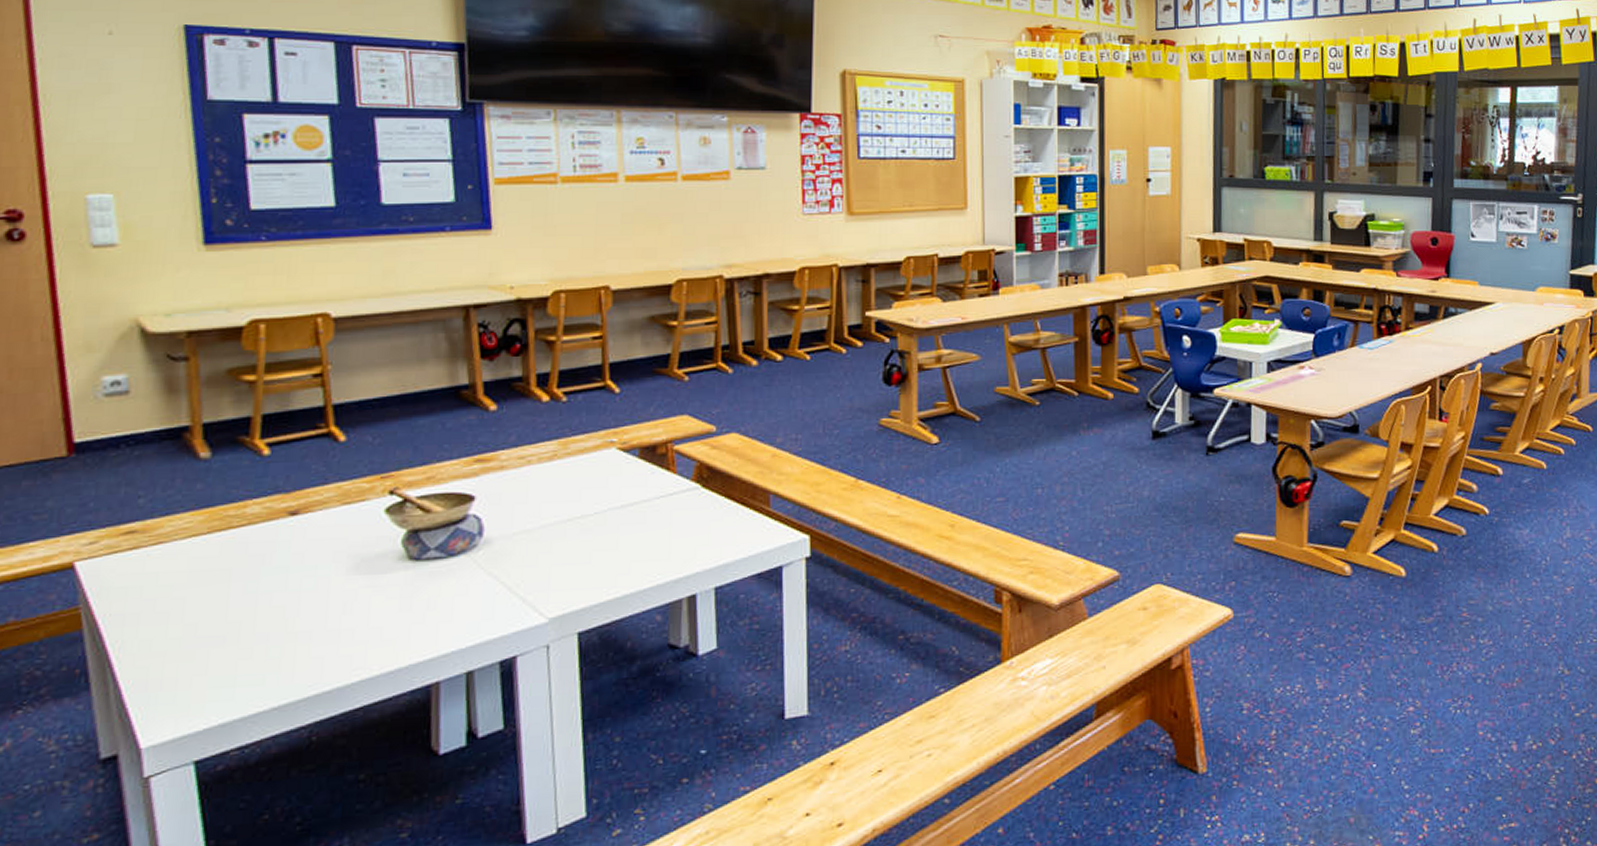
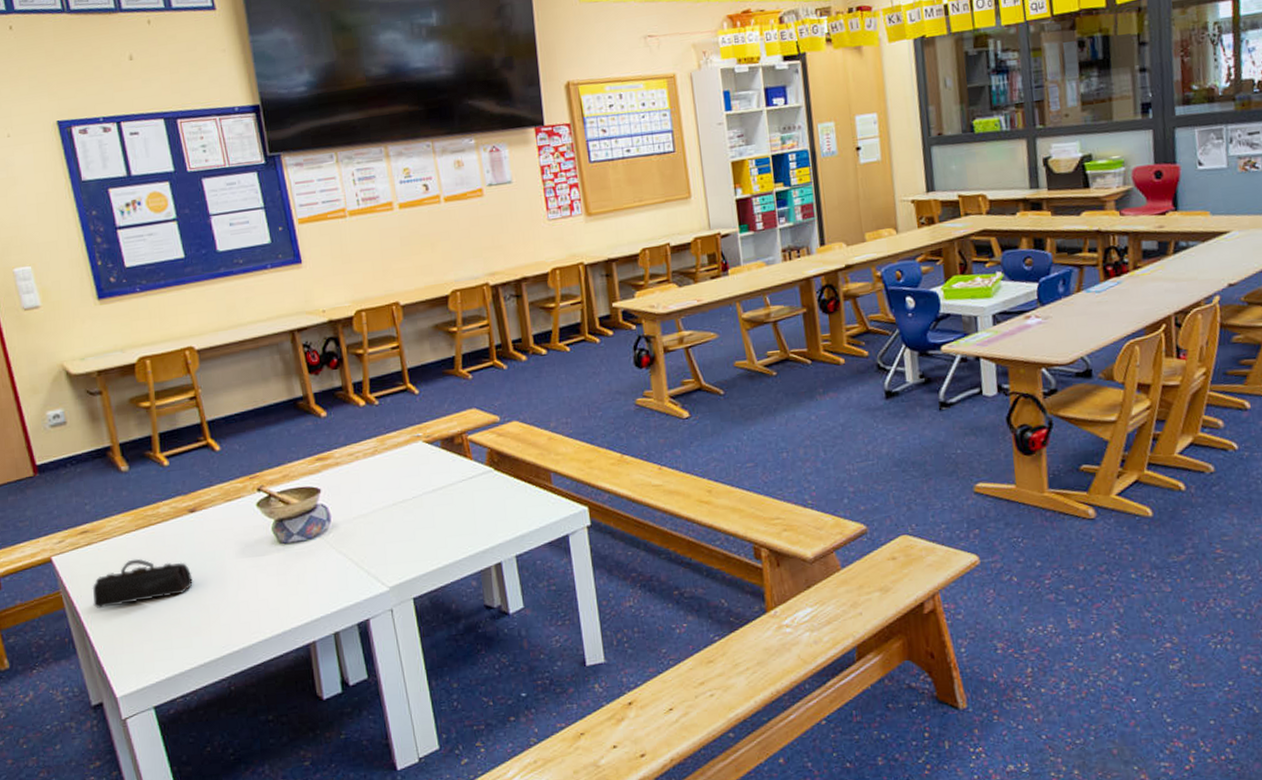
pencil case: none [126,569,281,631] -> present [92,558,194,608]

